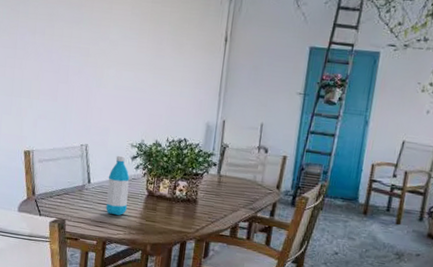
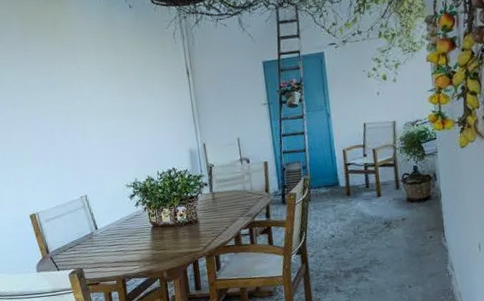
water bottle: present [106,155,130,216] -> none [112,197,137,253]

